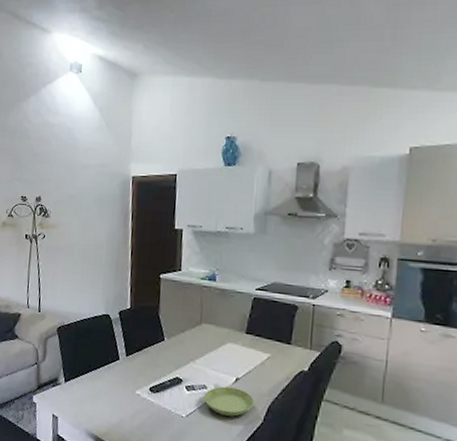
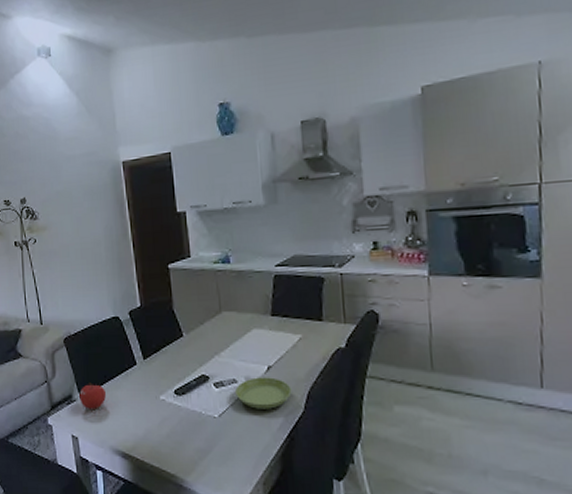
fruit: none [64,370,89,395] -> present [79,382,107,409]

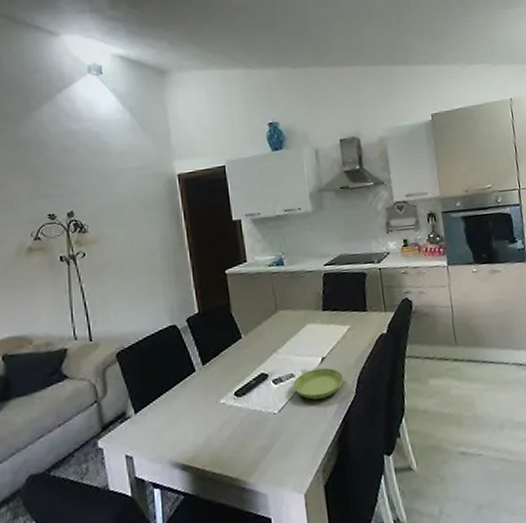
fruit: present [79,382,107,409] -> none [134,396,165,425]

